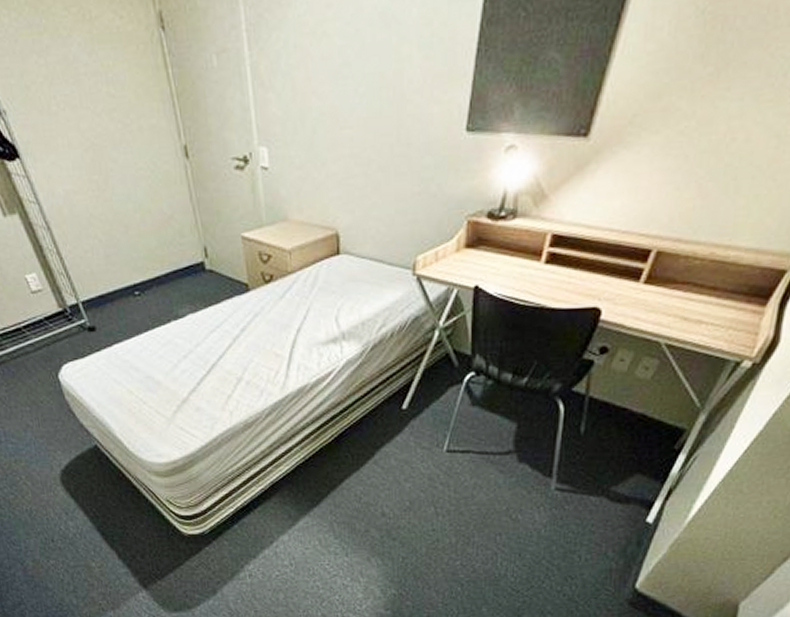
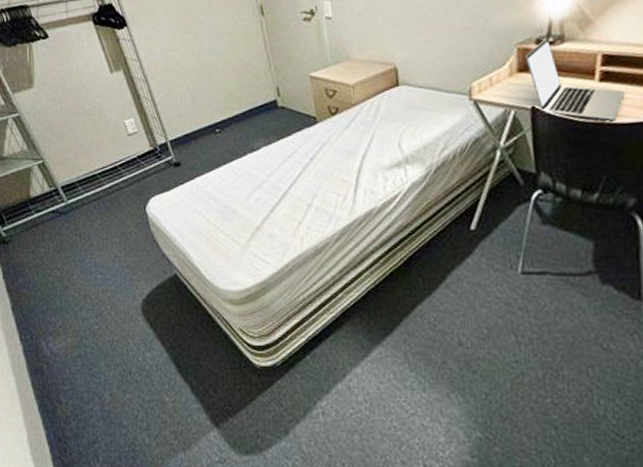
laptop: none [475,211,568,305] -> present [526,38,625,120]

